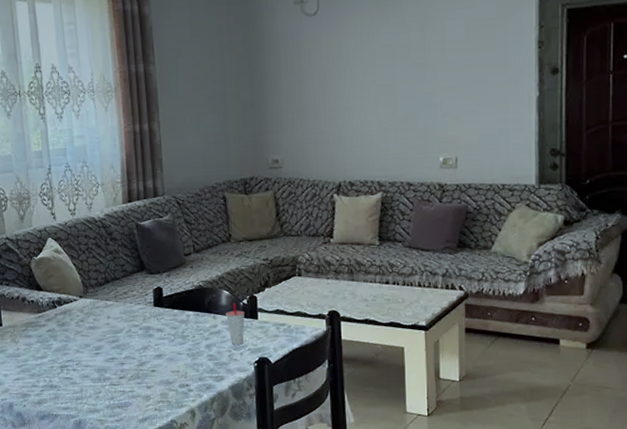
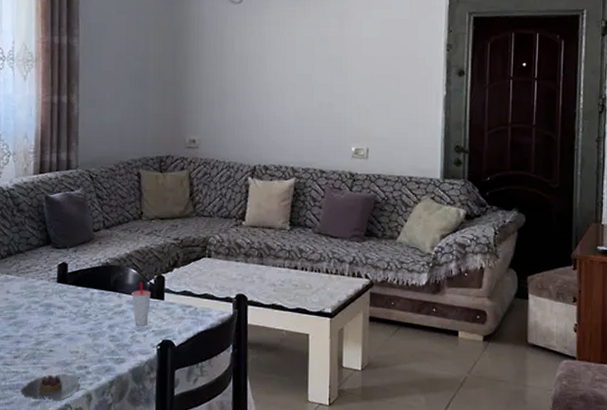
raspberry tart: none [129,392,184,417] -> present [21,373,81,401]

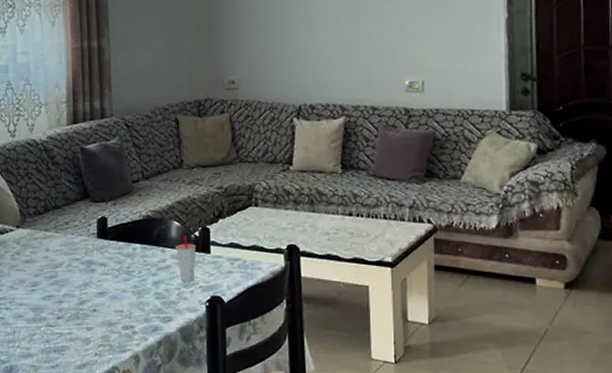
raspberry tart: present [21,373,81,401] -> none [66,334,127,363]

